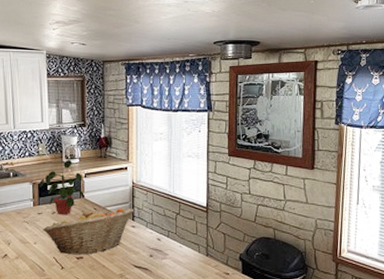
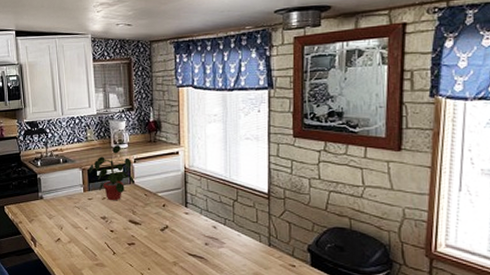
fruit basket: present [43,207,133,255] -> none [94,193,186,241]

